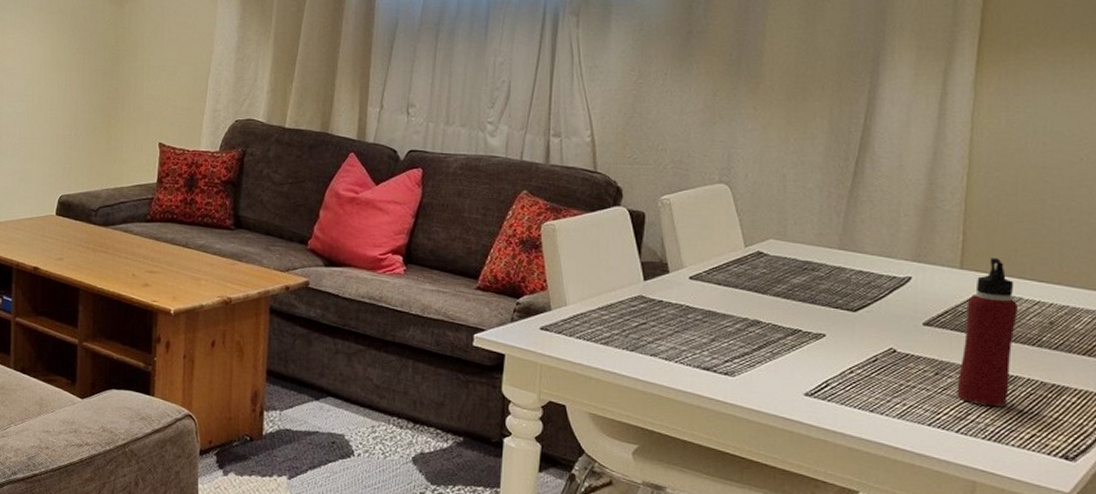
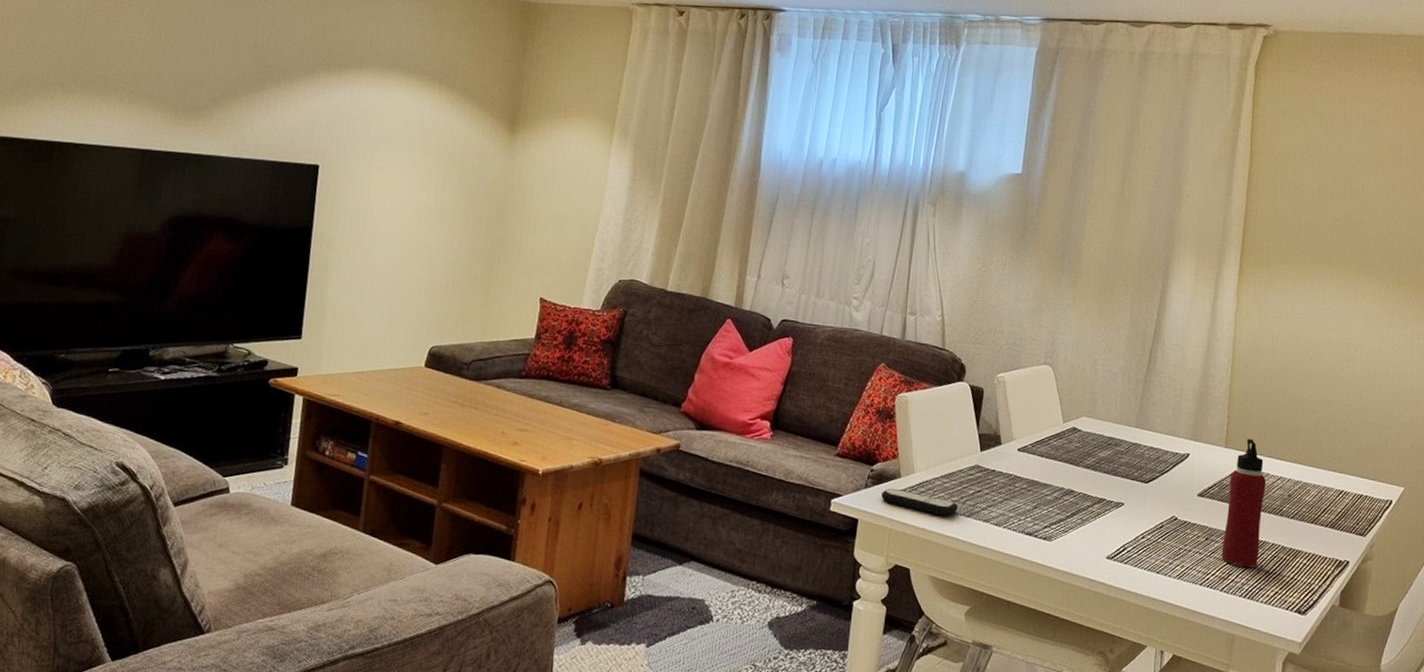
remote control: none [530,321,619,350] -> present [881,488,958,516]

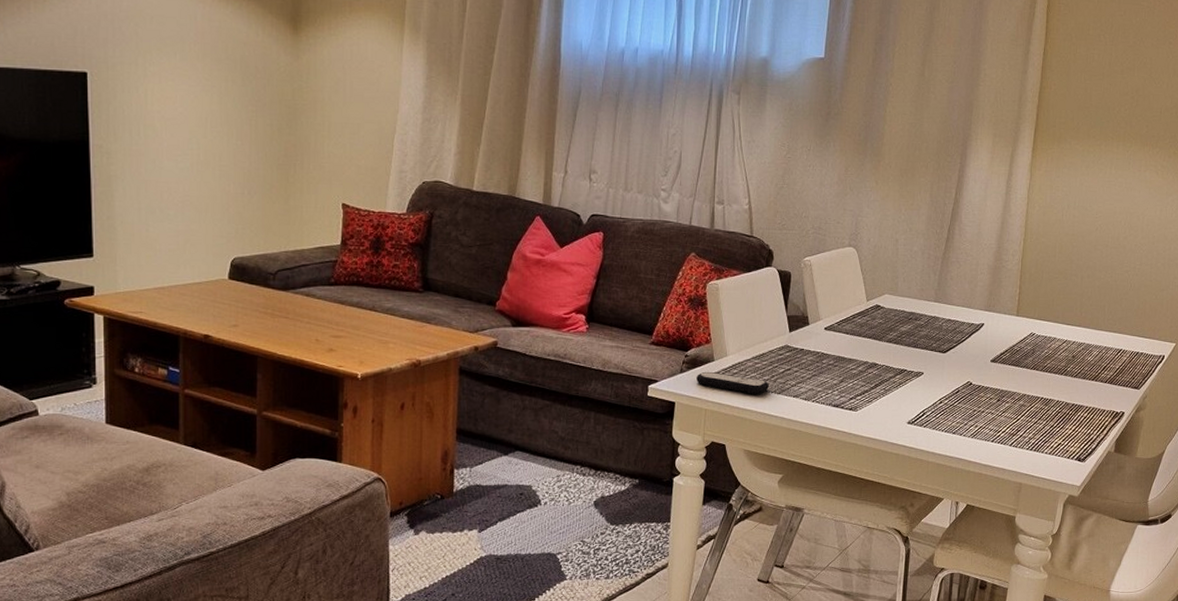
water bottle: present [1221,438,1266,568] -> none [1011,306,1053,424]

